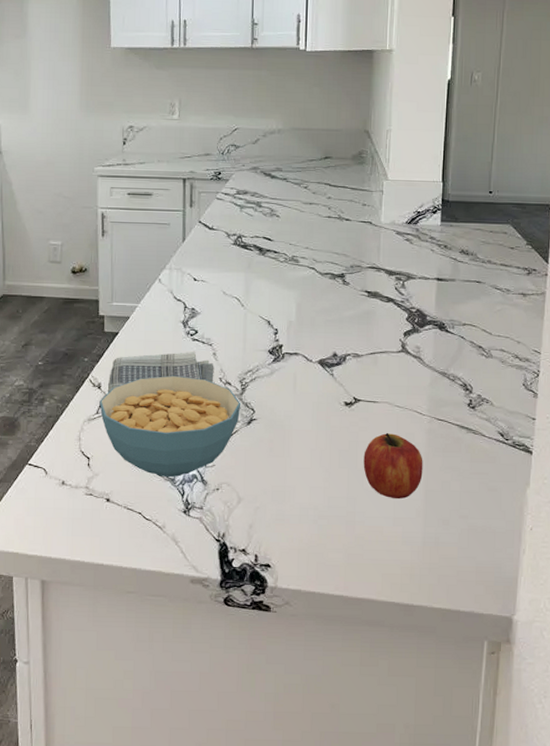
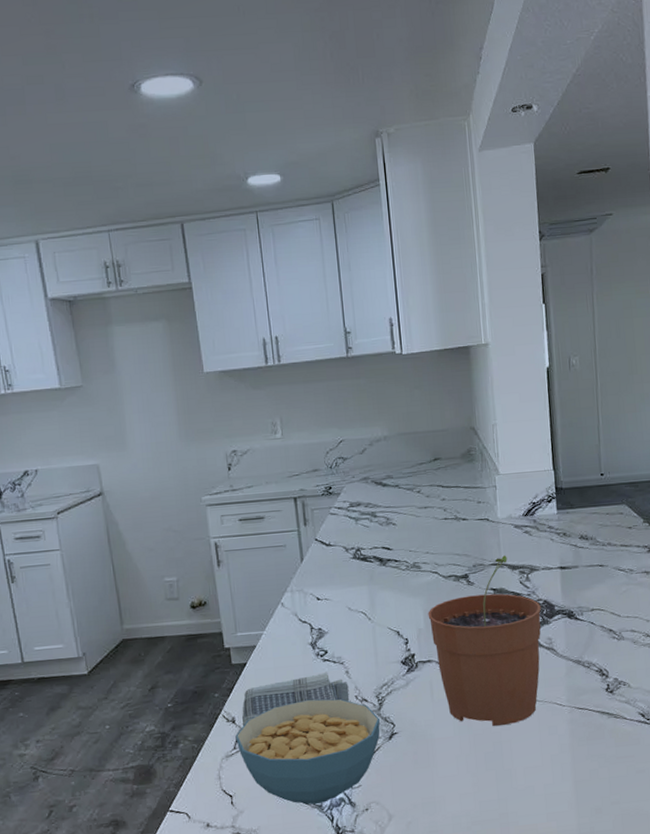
plant pot: none [300,260,413,427] -> present [428,555,541,726]
fruit: present [363,432,423,499] -> none [509,728,570,794]

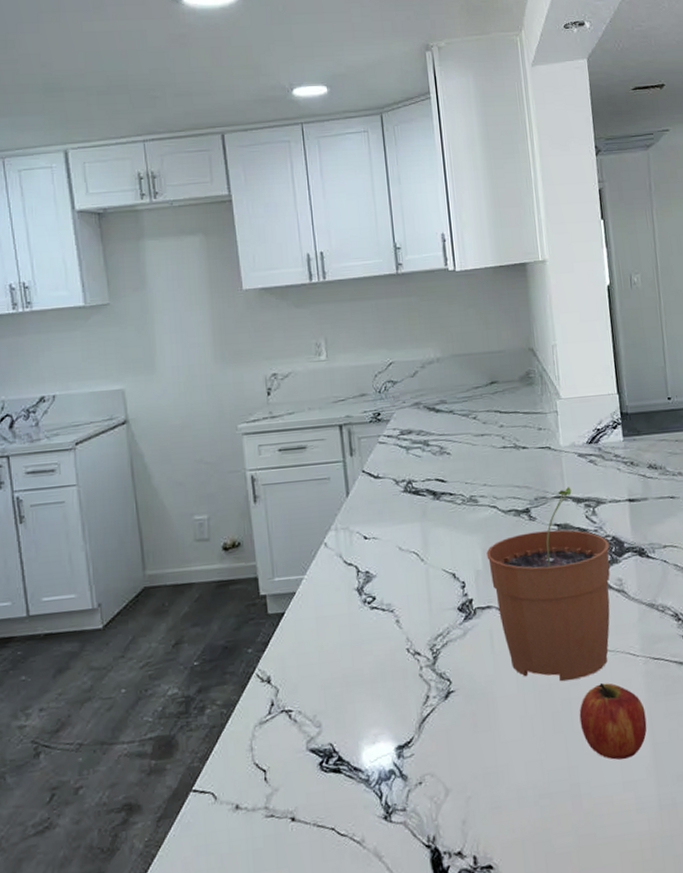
cereal bowl: present [235,698,381,805] -> none [271,652,435,779]
dish towel: present [242,672,350,727] -> none [278,621,401,688]
fruit: none [509,728,570,794] -> present [579,682,647,760]

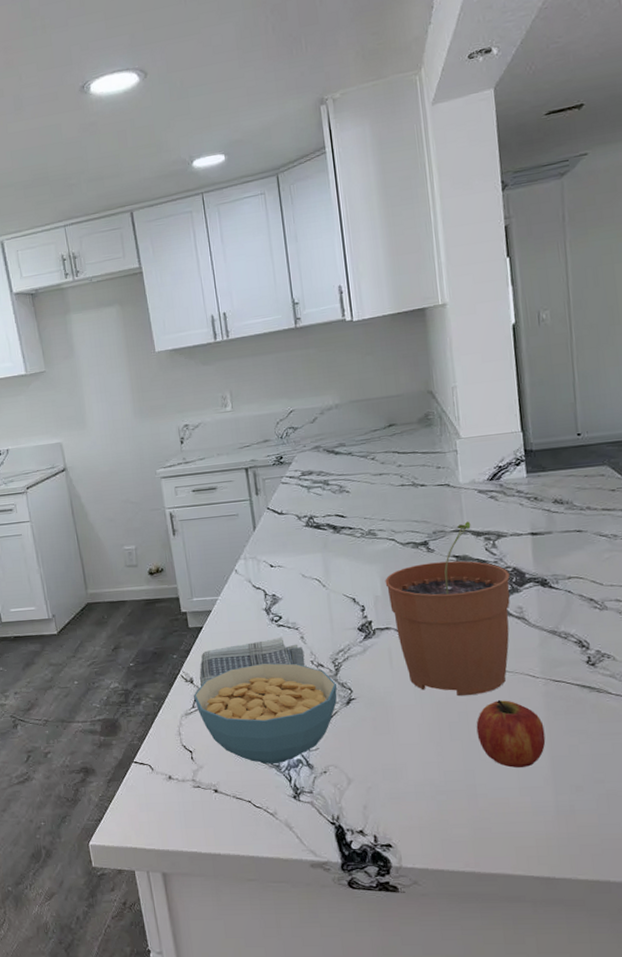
cereal bowl: none [271,652,435,779] -> present [194,663,338,765]
dish towel: none [278,621,401,688] -> present [199,637,306,687]

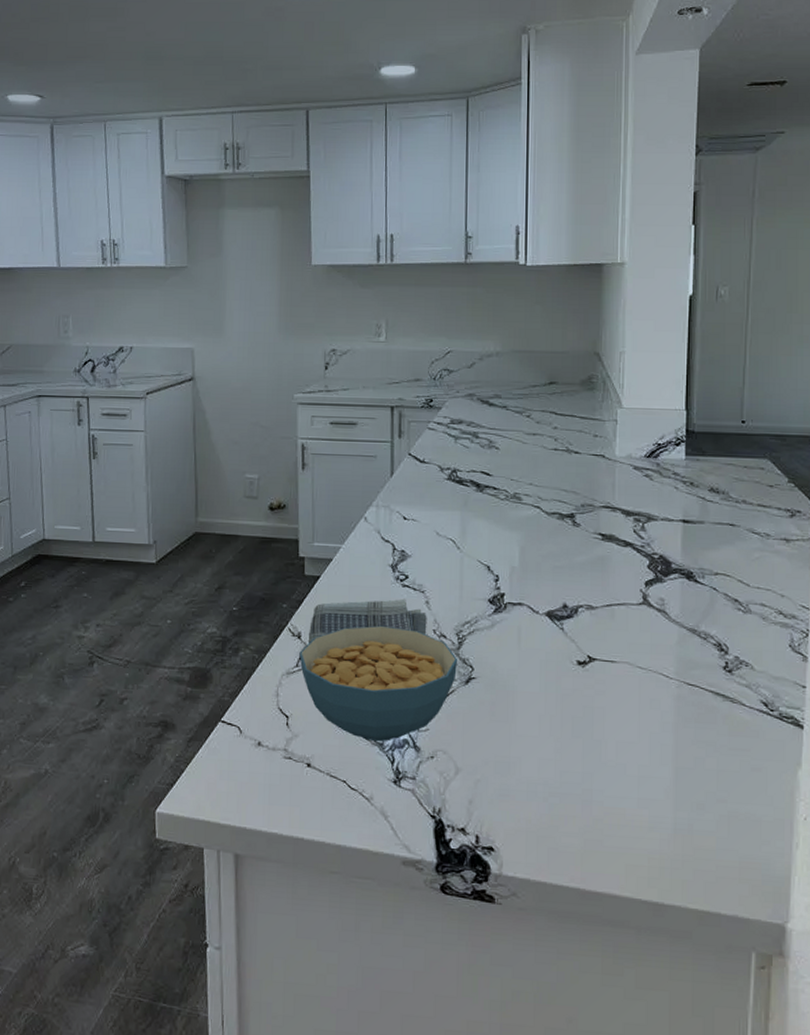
plant pot: present [385,521,510,696] -> none [524,498,655,690]
fruit: present [476,699,546,768] -> none [600,697,672,776]

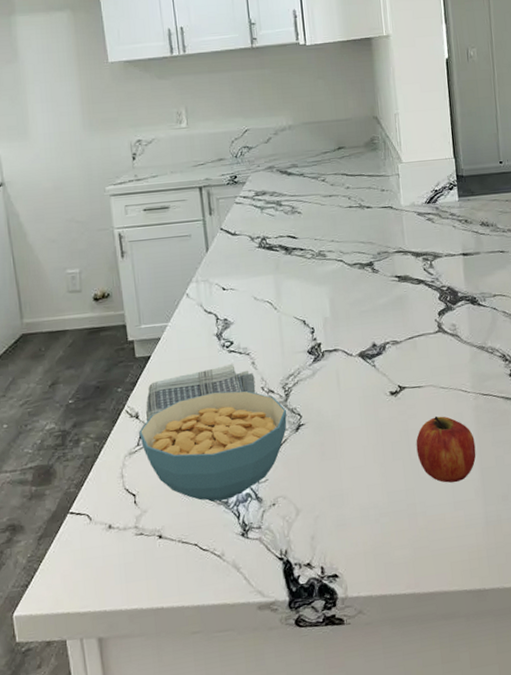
fruit: none [600,697,672,776] -> present [416,416,476,483]

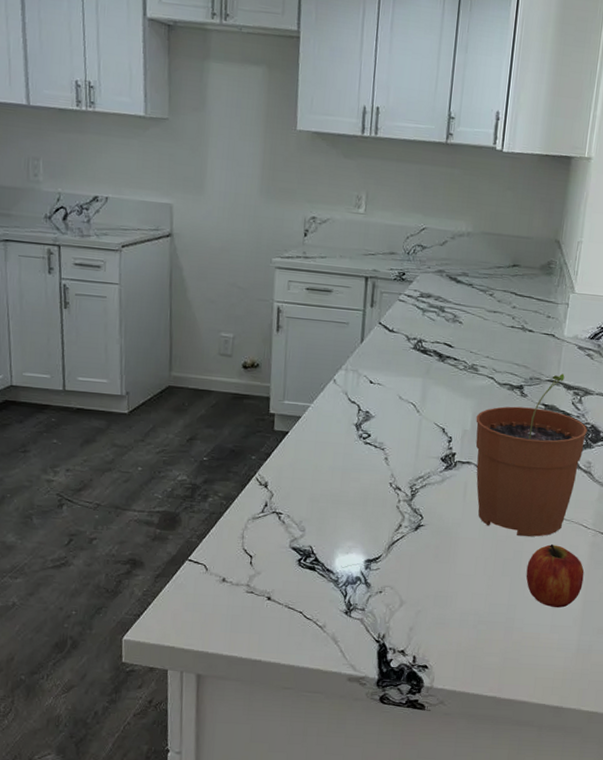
cereal bowl: present [139,390,287,502] -> none [265,477,410,579]
dish towel: present [146,363,256,422] -> none [273,454,385,493]
plant pot: none [333,242,445,415] -> present [475,374,587,537]

